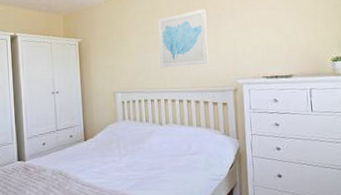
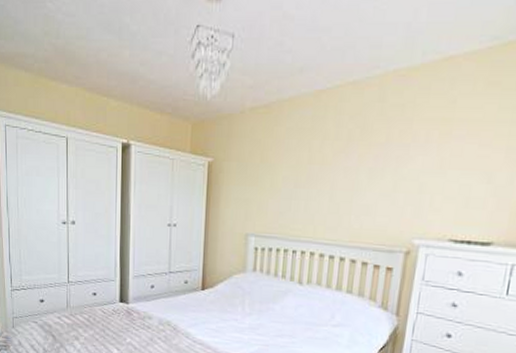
wall art: present [157,8,209,68] -> none [311,134,389,214]

